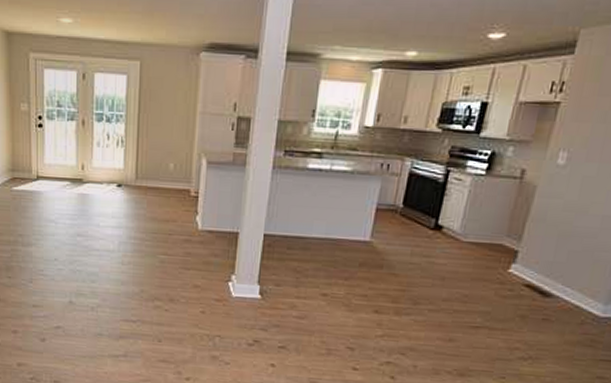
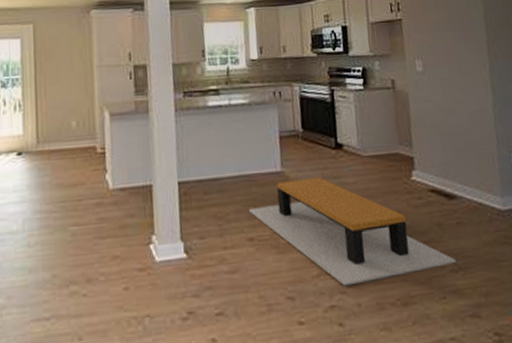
coffee table: none [327,250,528,353] -> present [248,178,456,287]

